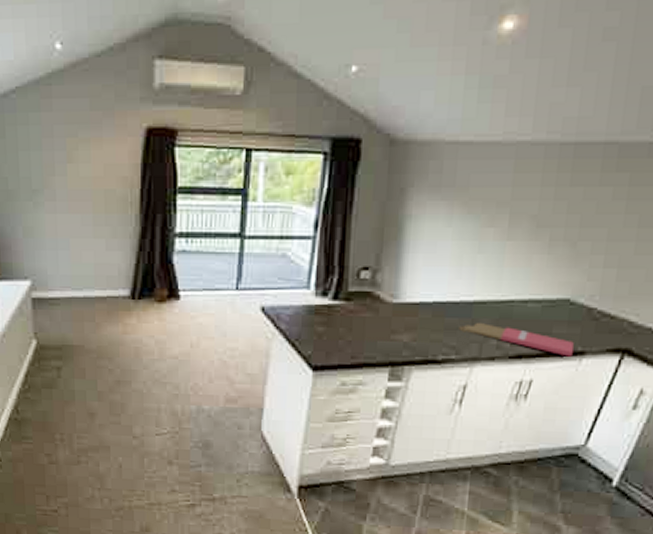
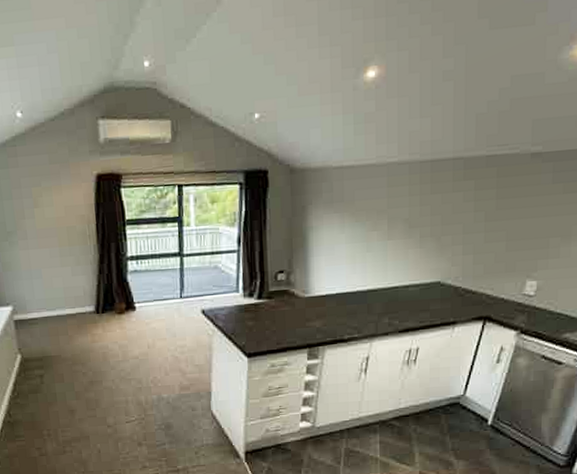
cutting board: present [459,322,574,357] -> none [358,306,447,327]

